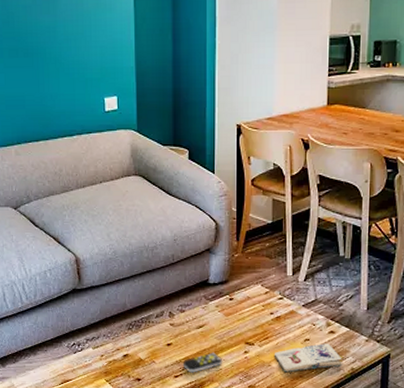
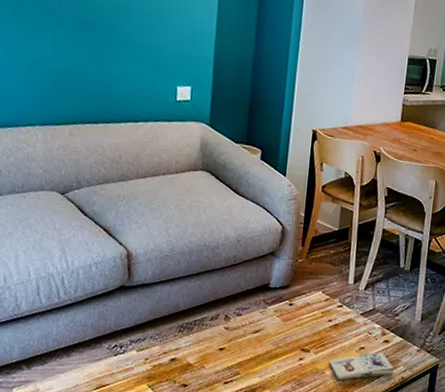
remote control: present [182,352,222,373] -> none [234,358,276,379]

